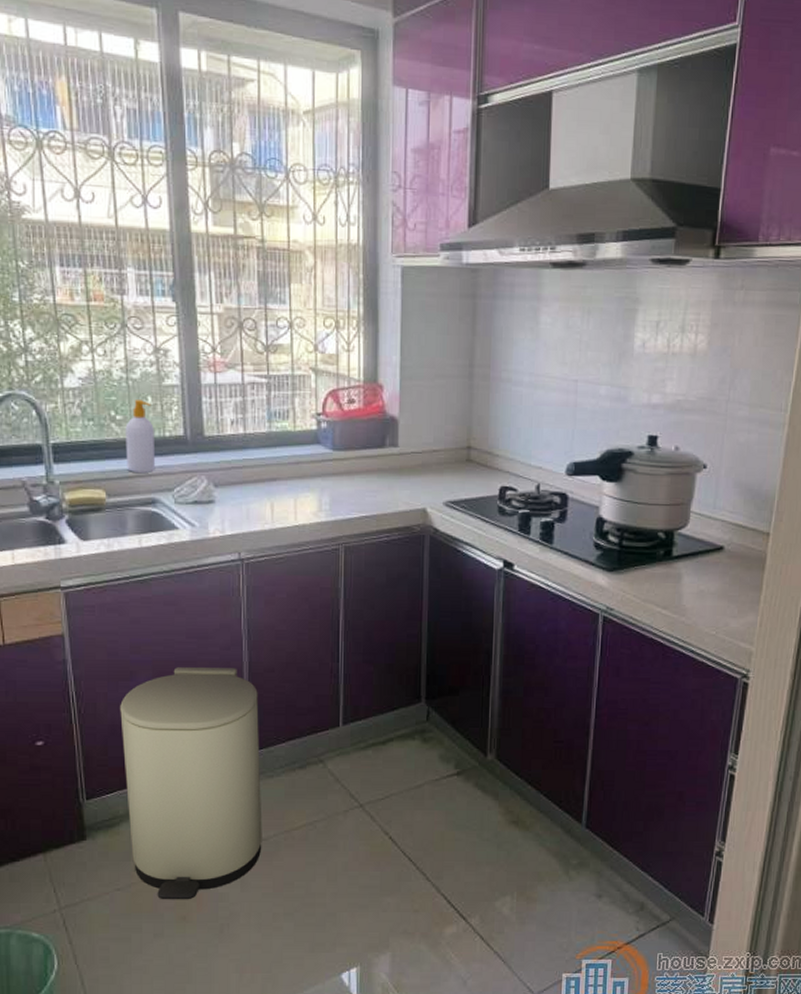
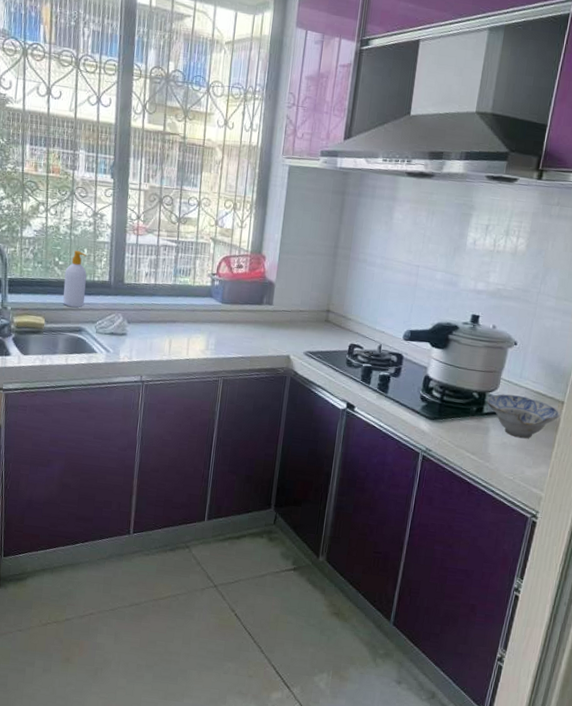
pedal bin: present [120,667,262,900] -> none [33,460,144,646]
ceramic bowl: none [675,530,767,582] -> present [486,394,561,438]

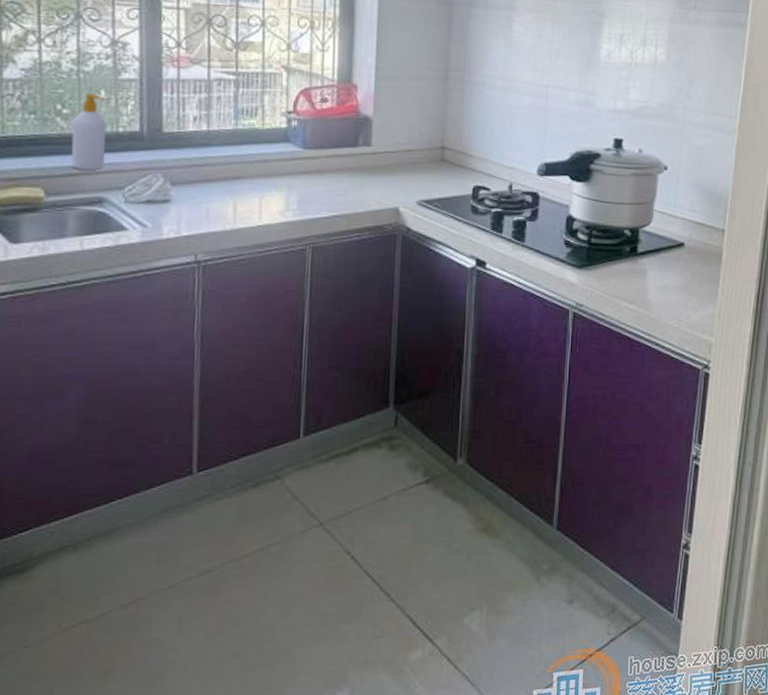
ceramic bowl: present [486,394,561,438] -> none [640,228,723,276]

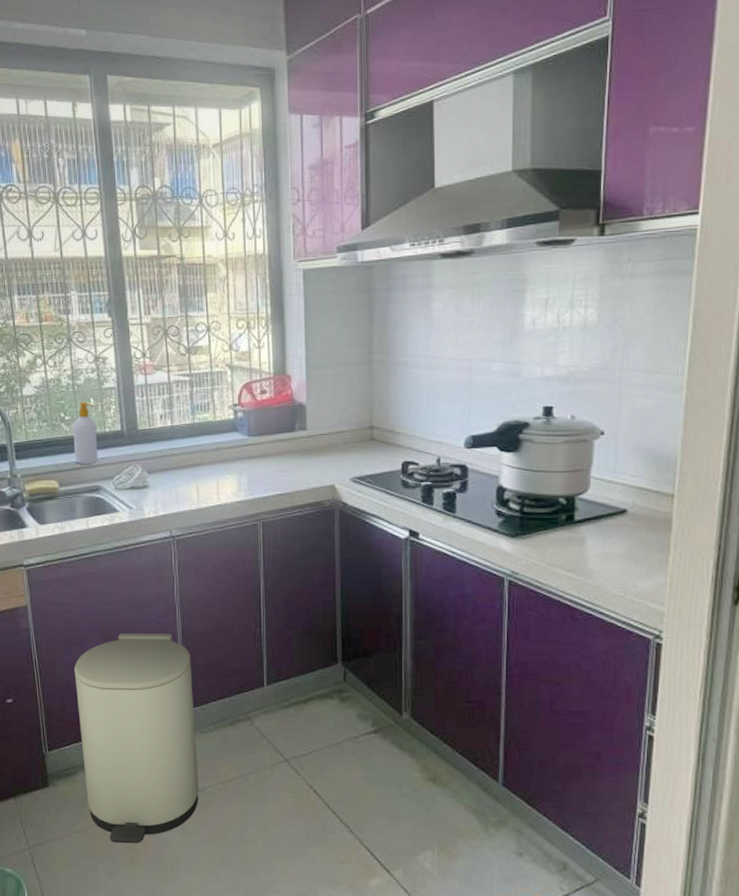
pedal bin: none [43,380,210,654] -> present [74,633,199,844]

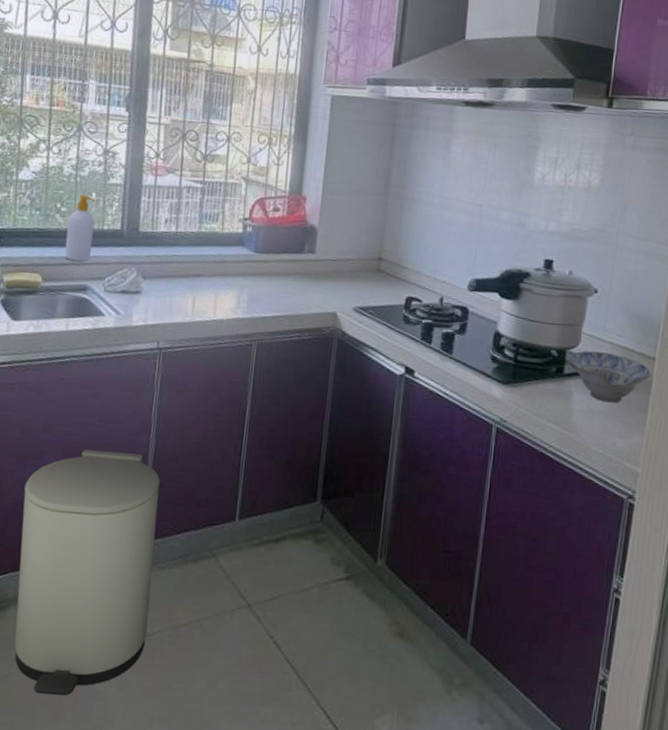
ceramic bowl: none [577,495,673,544] -> present [567,350,653,402]

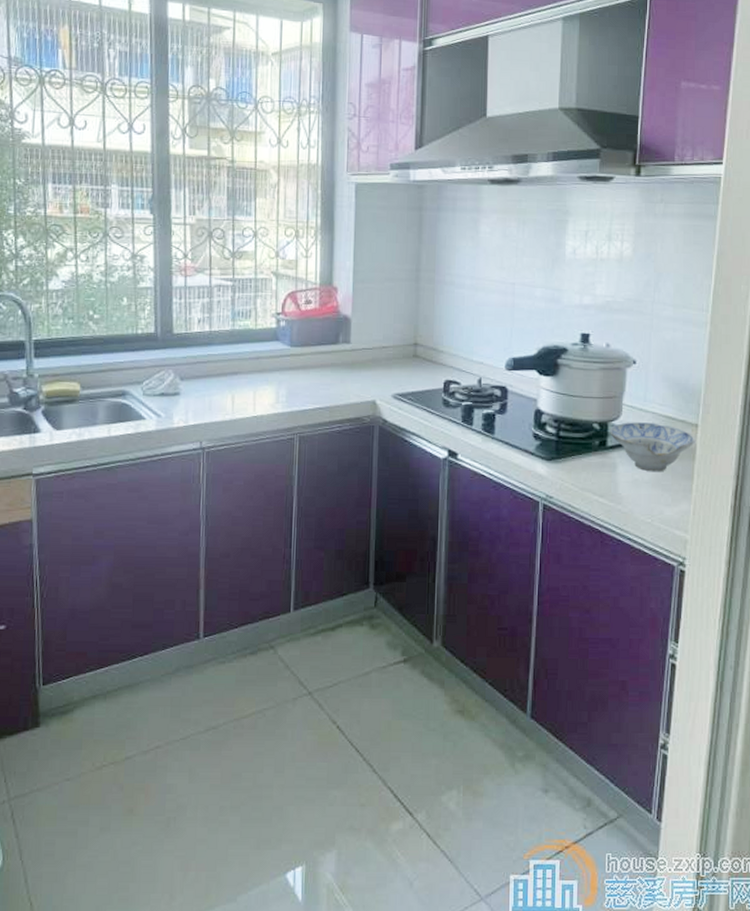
pedal bin: present [14,450,160,696] -> none [80,552,213,792]
soap bottle: present [64,195,95,262] -> none [100,301,128,368]

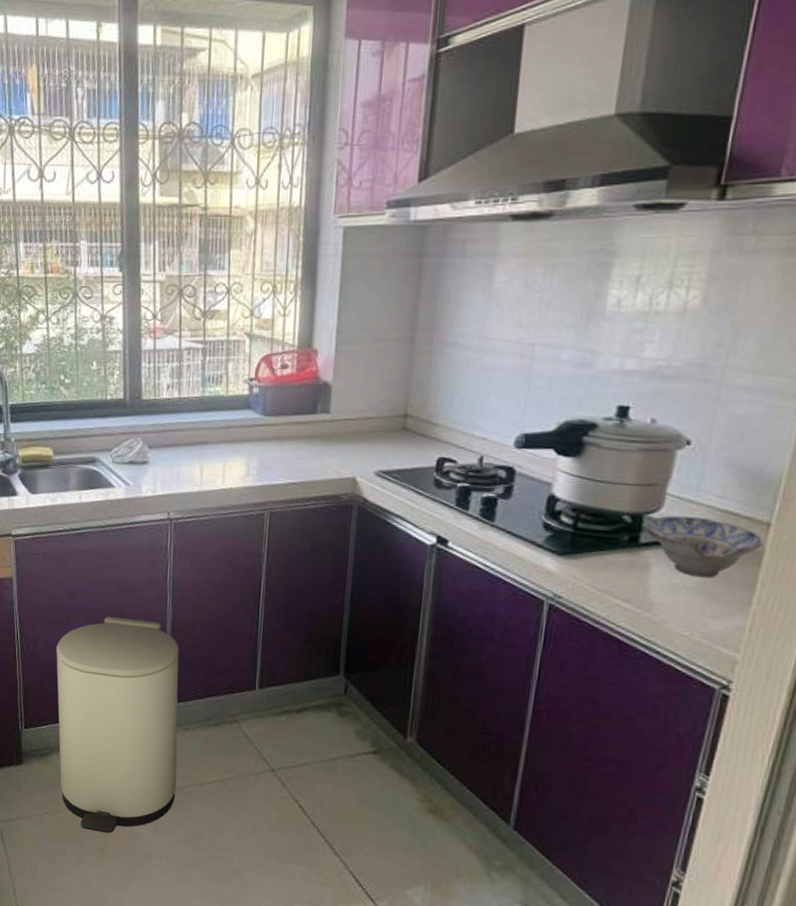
pedal bin: none [80,552,213,792] -> present [56,616,179,834]

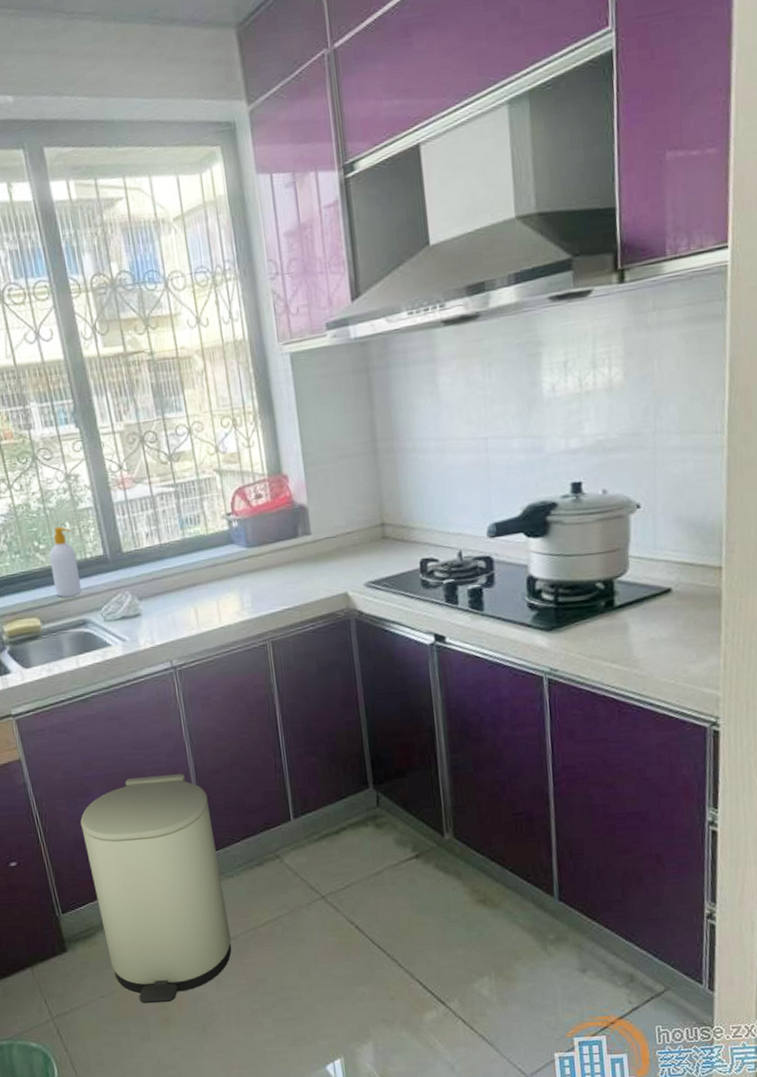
soap bottle: none [71,365,98,434] -> present [49,527,82,598]
ceramic bowl: present [644,515,766,577] -> none [616,572,721,628]

